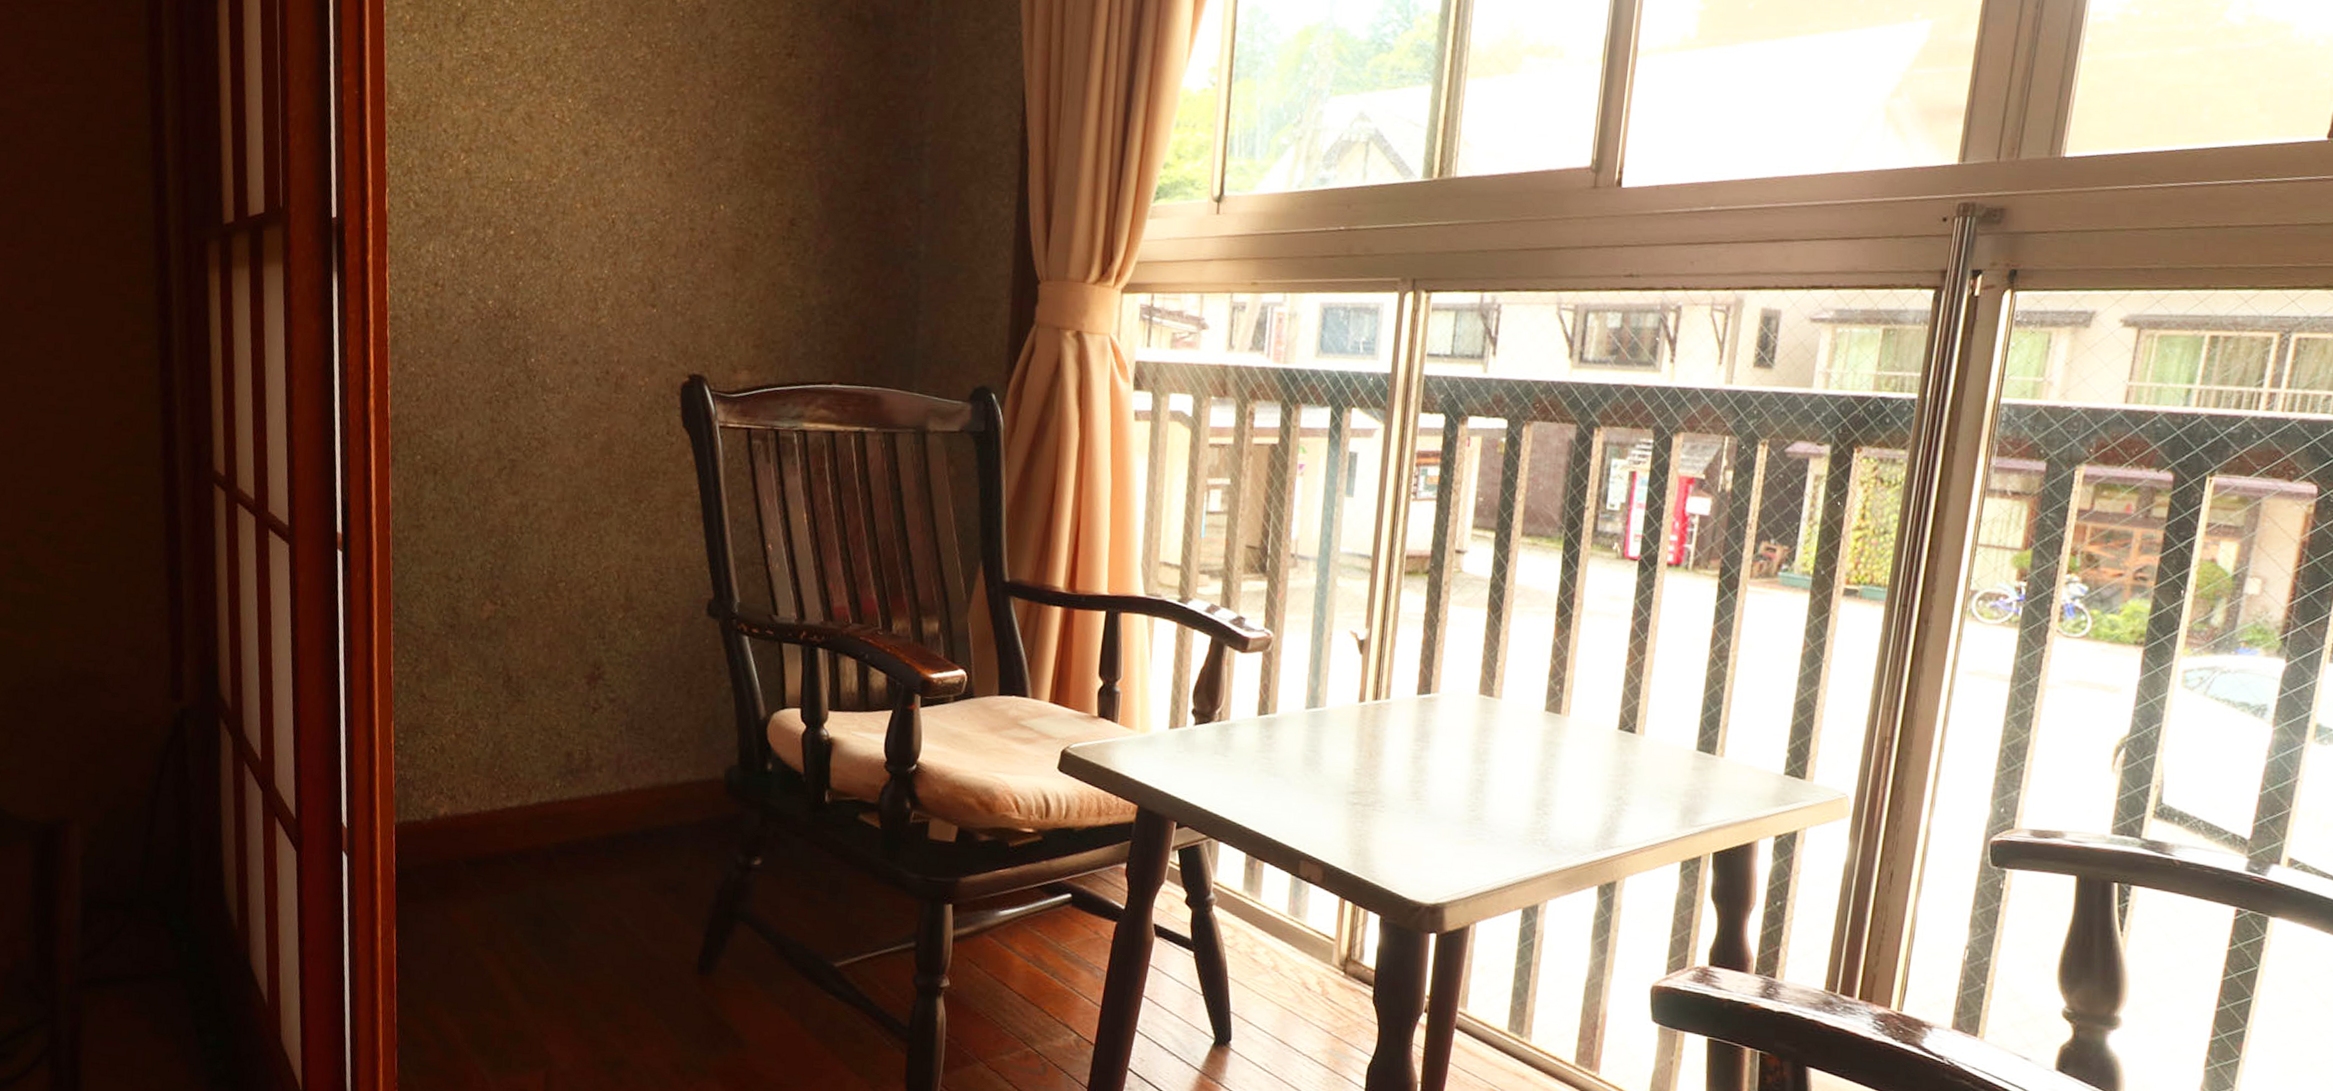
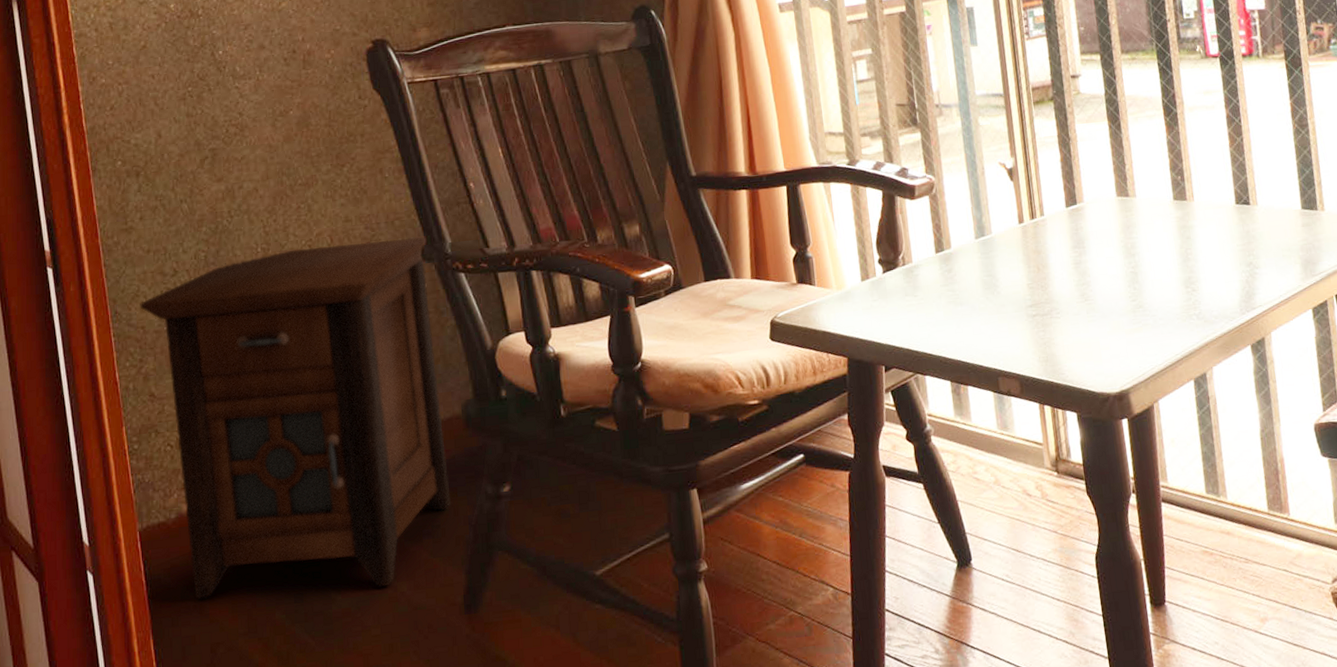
nightstand: none [421,577,714,930] -> present [140,237,452,600]

